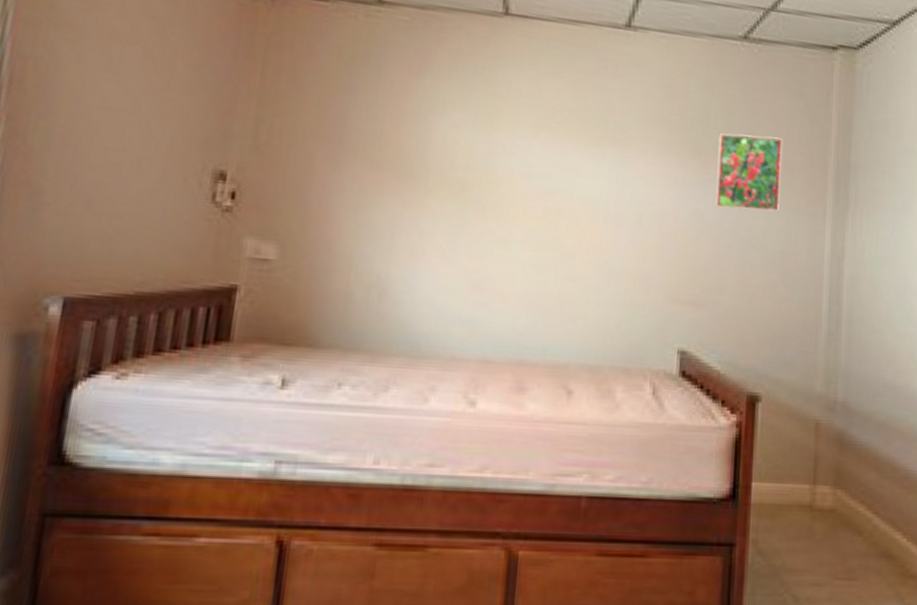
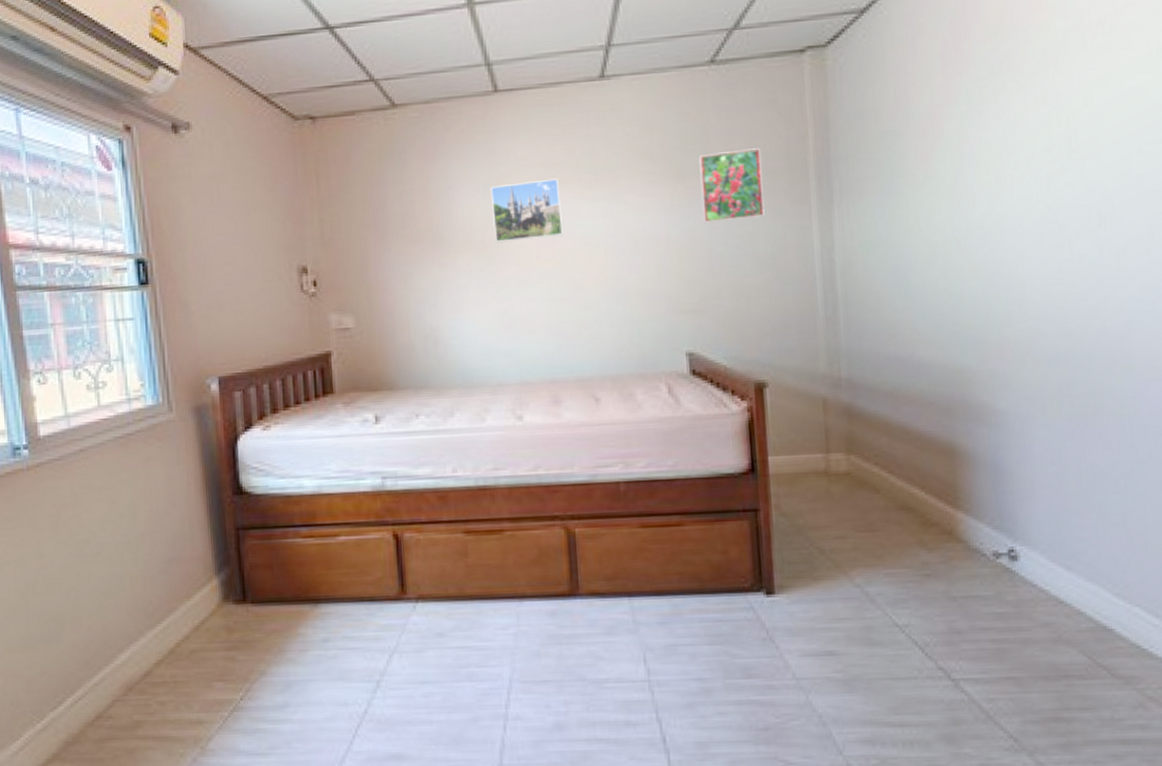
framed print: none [478,120,563,193] -> present [490,178,563,243]

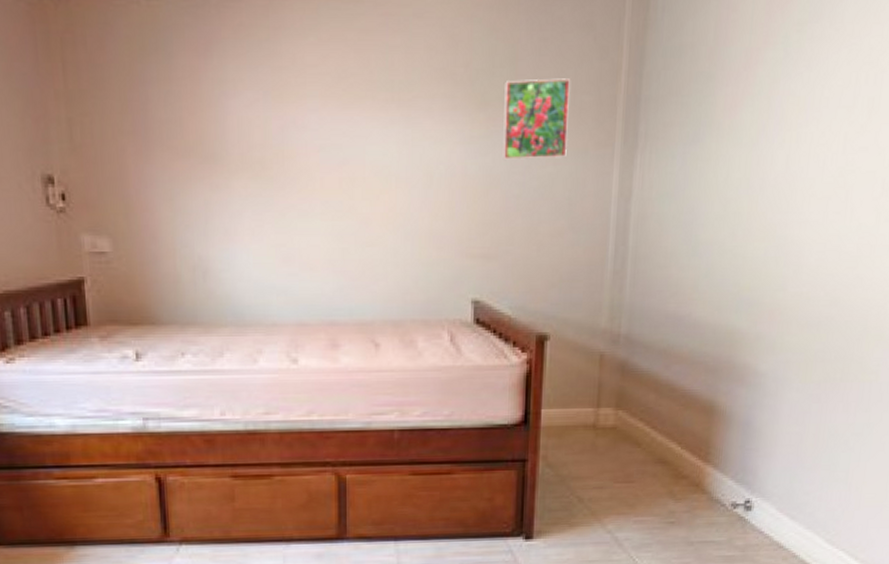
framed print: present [490,178,563,243] -> none [271,93,351,165]

